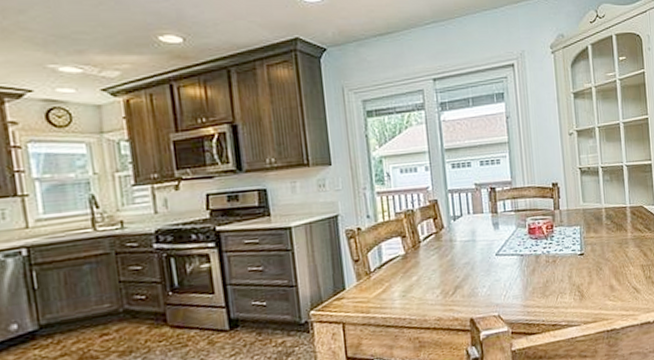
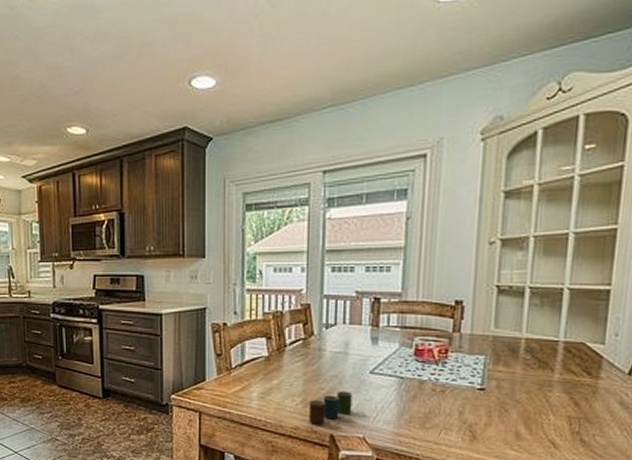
cup: none [447,275,486,313] -> present [308,391,353,425]

